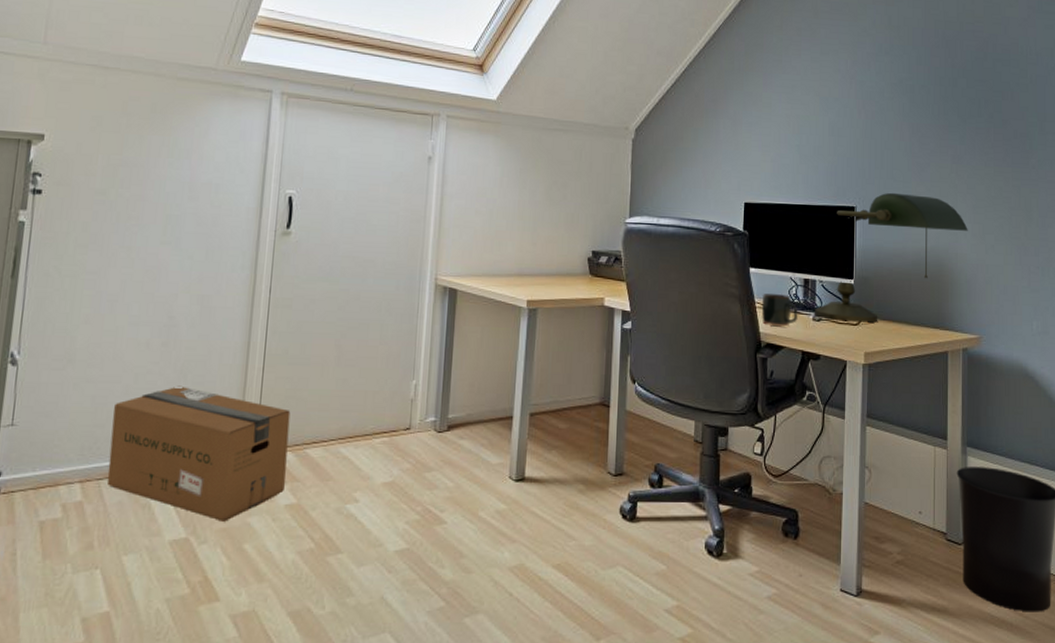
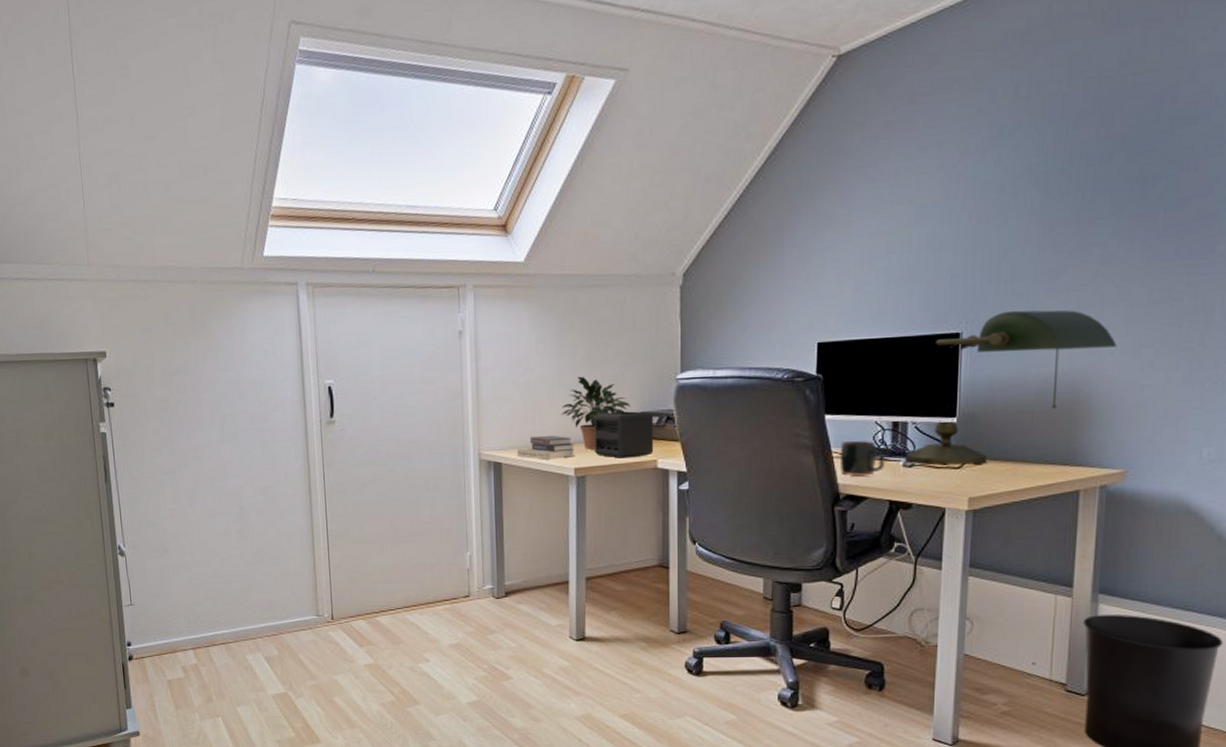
box: present [106,385,291,522] -> none [208,566,362,679]
books: none [473,265,529,290] -> present [517,435,575,460]
potted plant: none [518,211,583,285] -> present [560,376,631,451]
desk organizer: none [547,248,603,294] -> present [594,411,654,458]

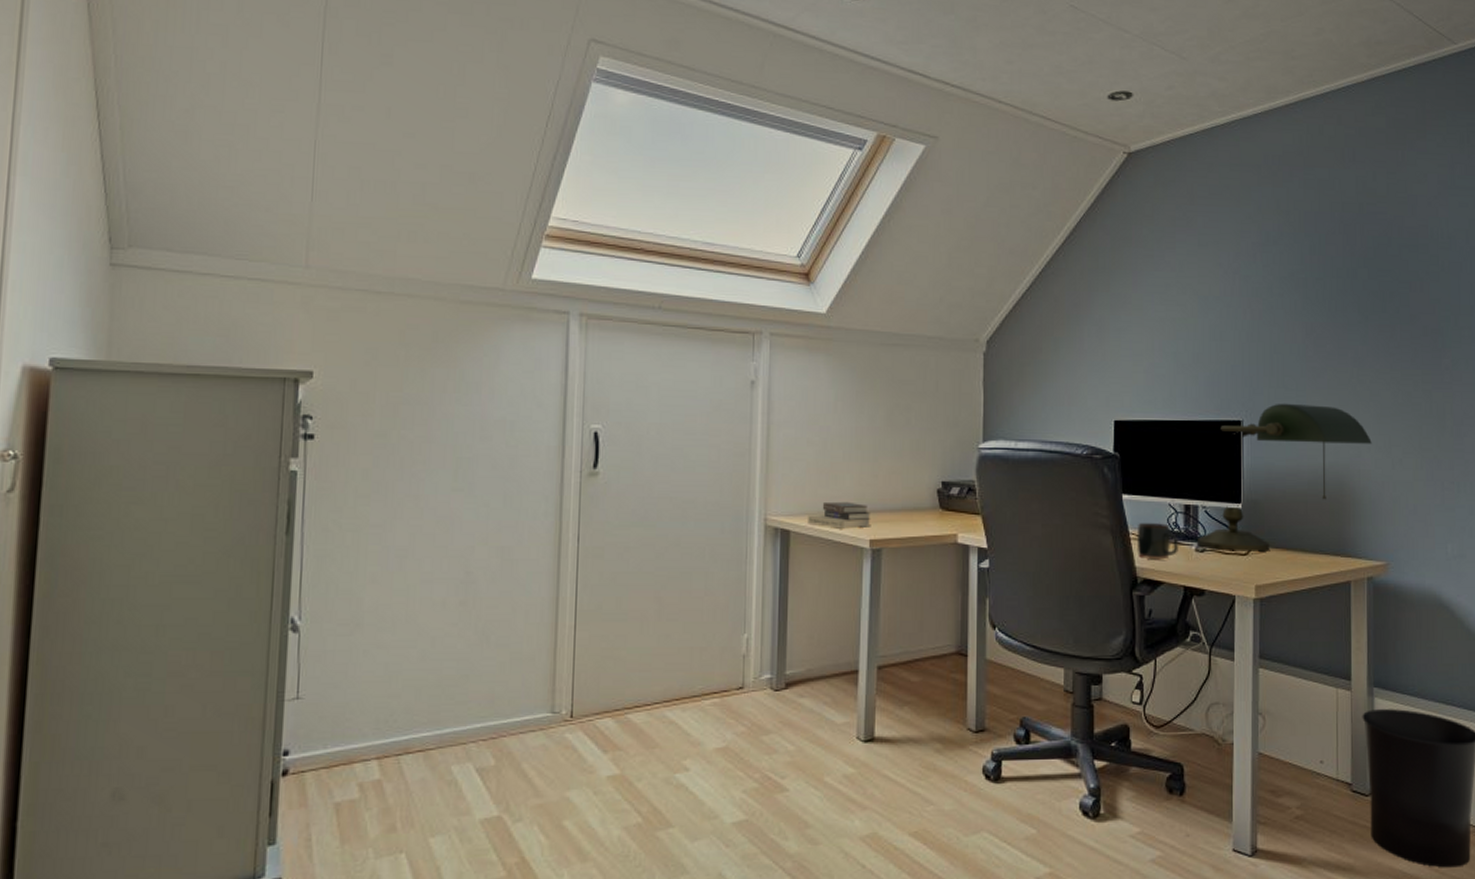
potted plant: present [560,376,631,451] -> none [857,438,931,521]
desk organizer: present [594,411,654,458] -> none [892,479,955,531]

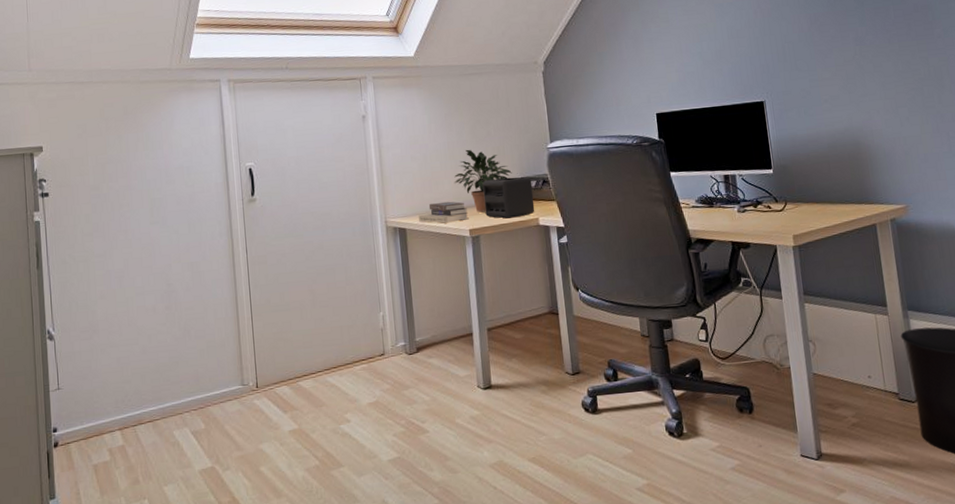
potted plant: none [857,438,931,521] -> present [453,149,512,214]
desk organizer: none [892,479,955,531] -> present [482,177,535,219]
mug: present [1136,522,1178,560] -> none [686,191,723,222]
desk lamp: present [1196,403,1372,552] -> none [738,80,880,210]

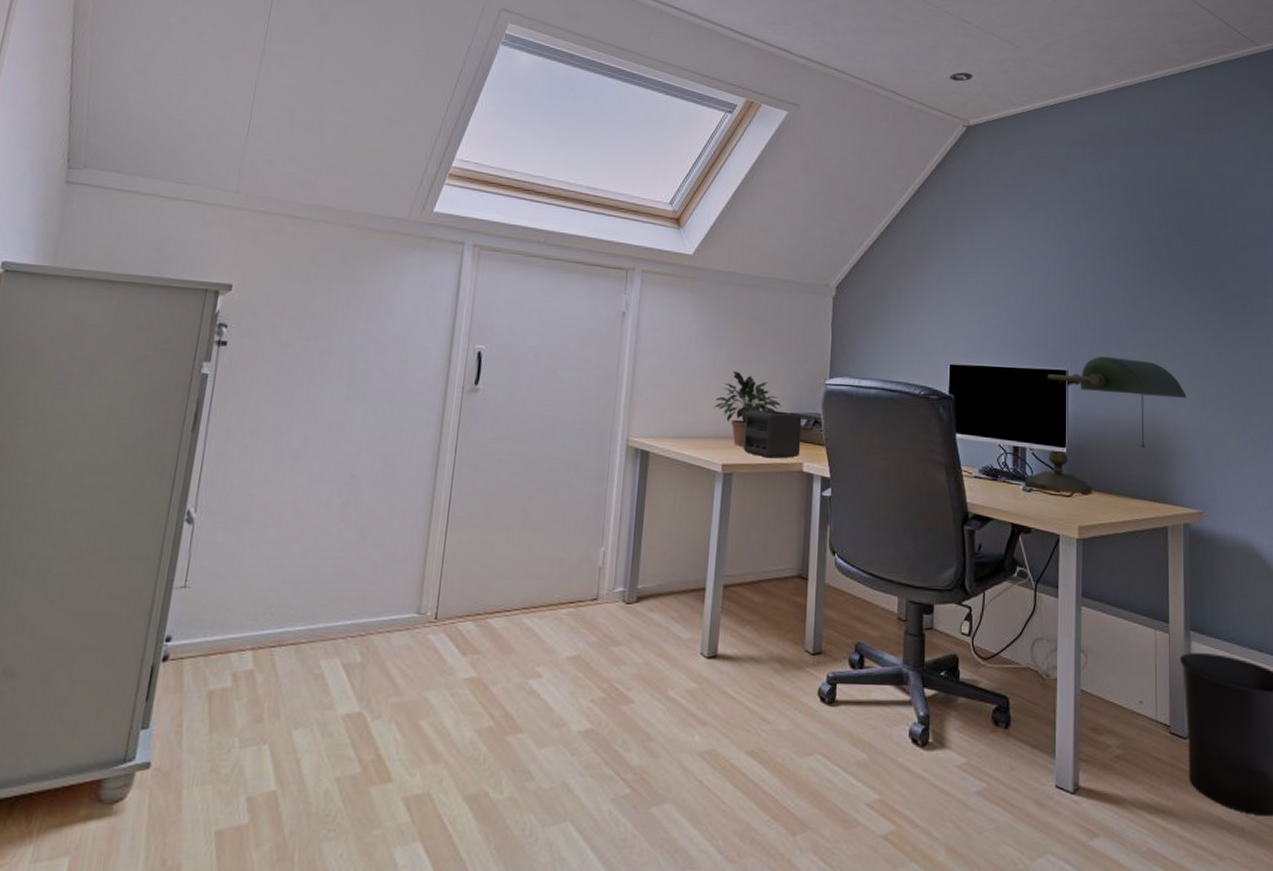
books: present [419,201,469,224] -> none [666,426,725,453]
desk lamp: none [738,80,880,210] -> present [1024,356,1187,494]

